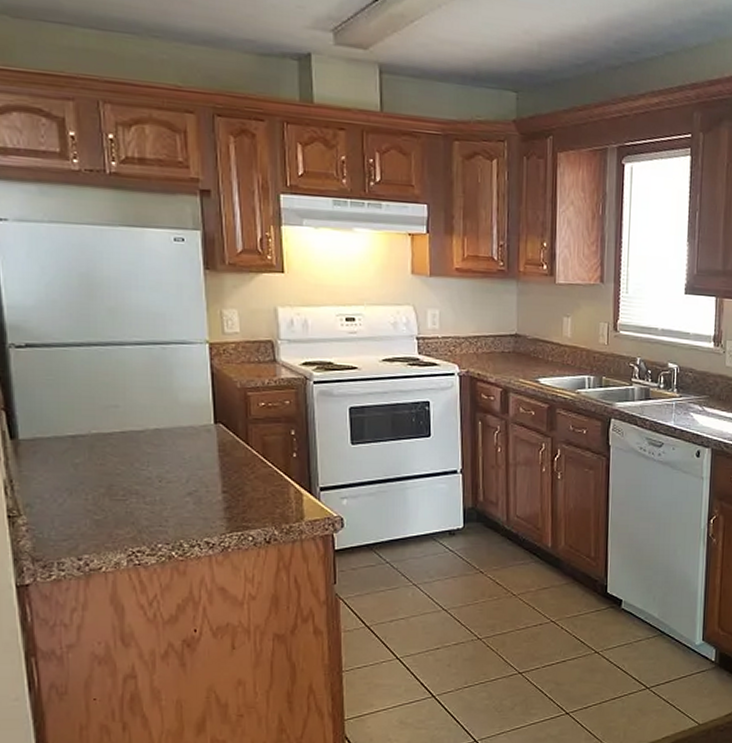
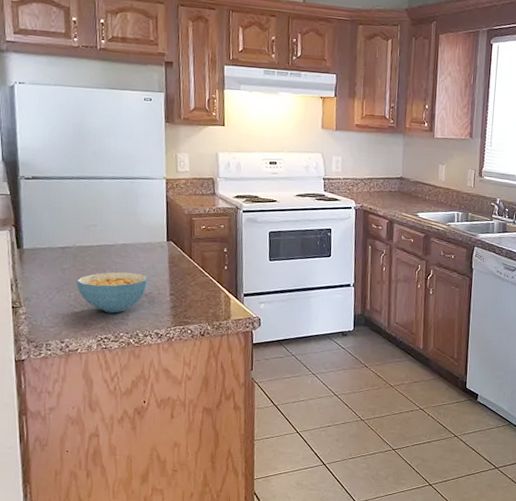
cereal bowl: none [95,465,192,519] -> present [76,272,149,313]

